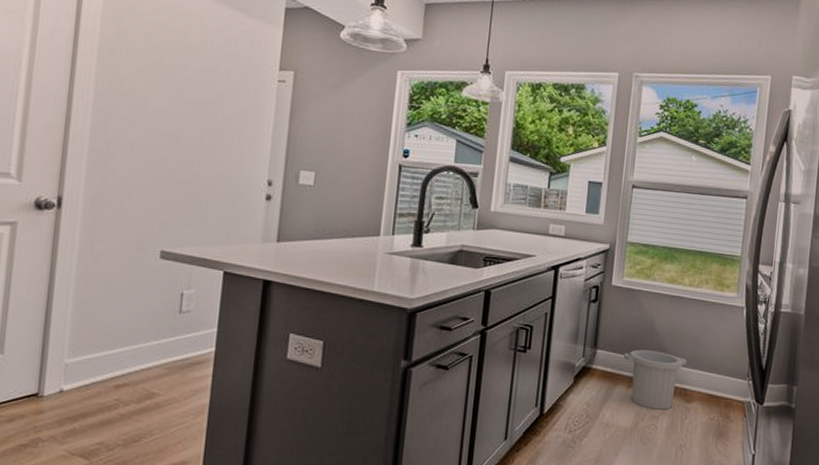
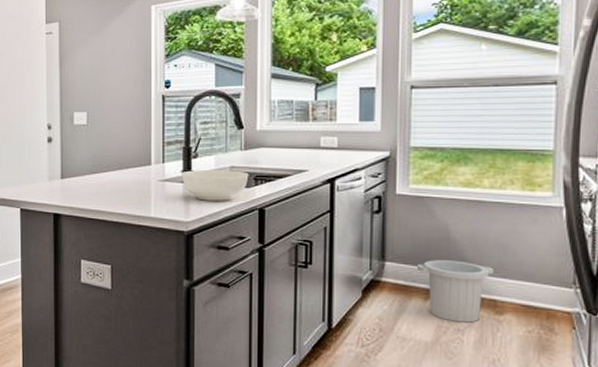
bowl: none [410,245,479,280] -> present [181,169,249,201]

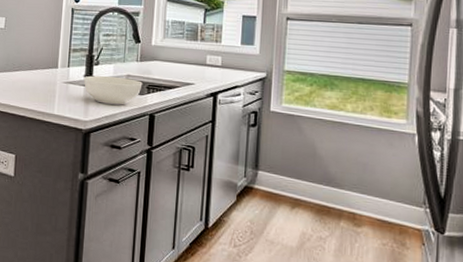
trash can: present [416,260,494,323] -> none [285,172,354,233]

